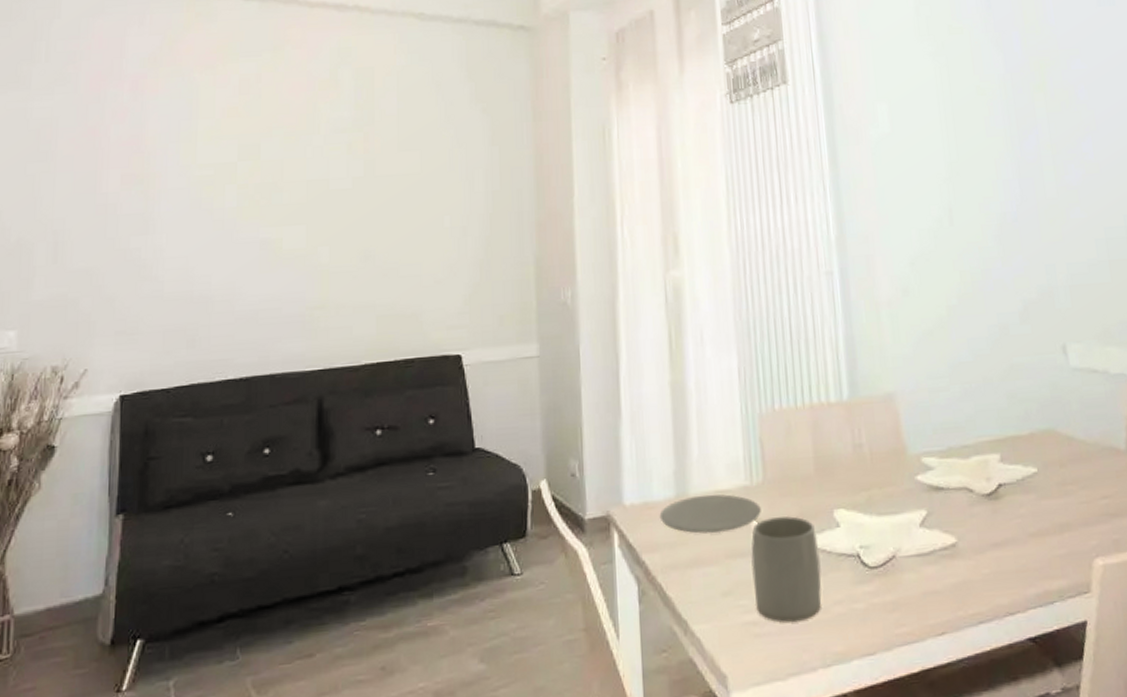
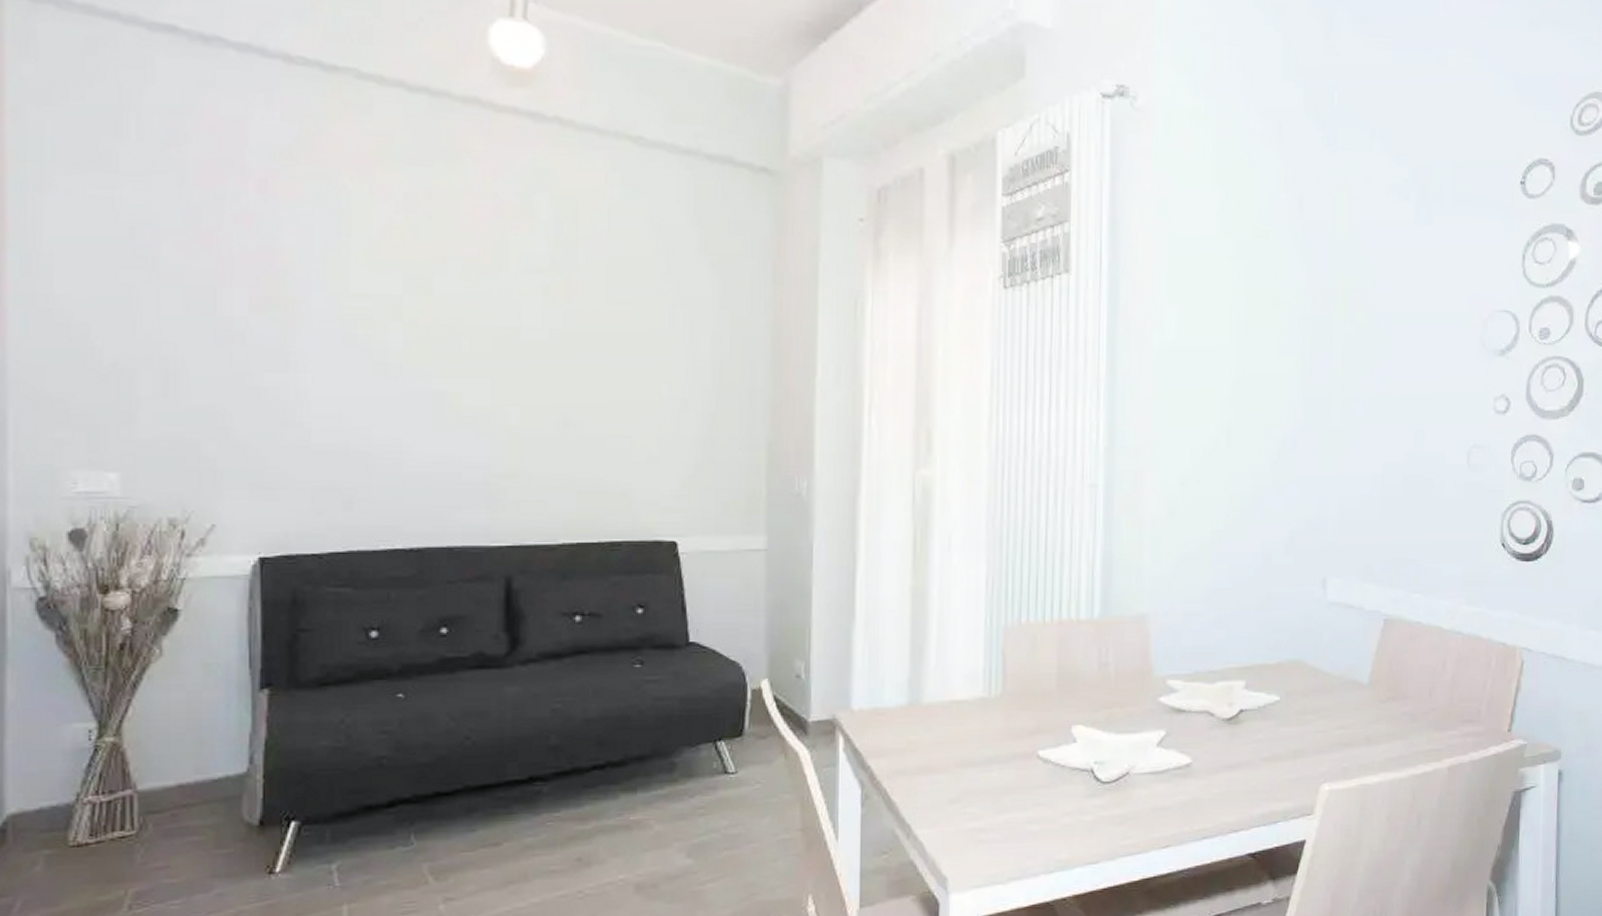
plate: present [659,494,761,534] -> none [889,703,997,742]
mug: present [751,516,822,623] -> none [982,730,1054,830]

